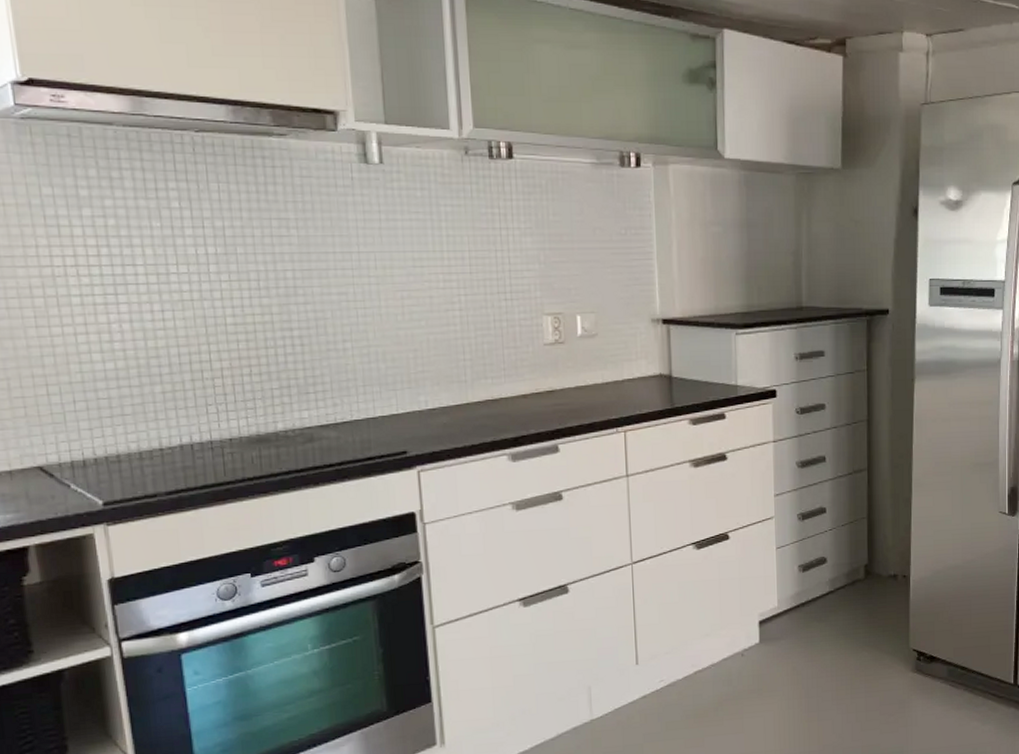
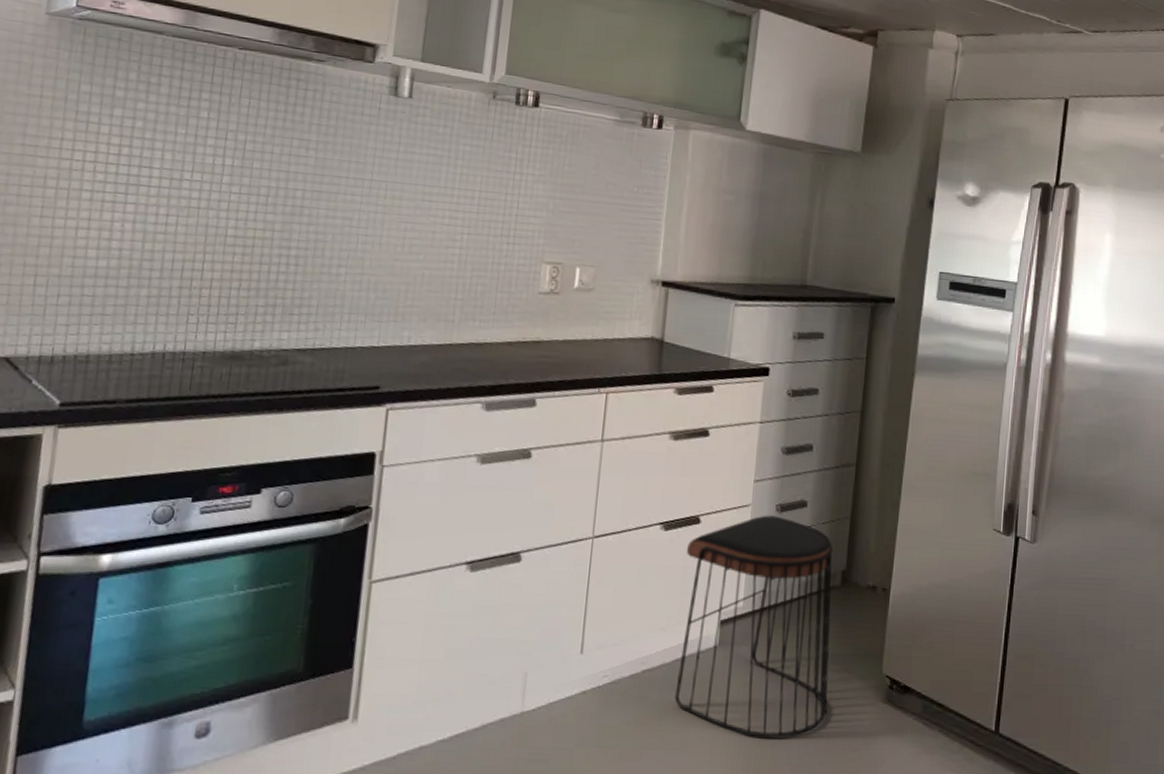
stool: none [719,524,863,715] -> present [674,515,833,738]

